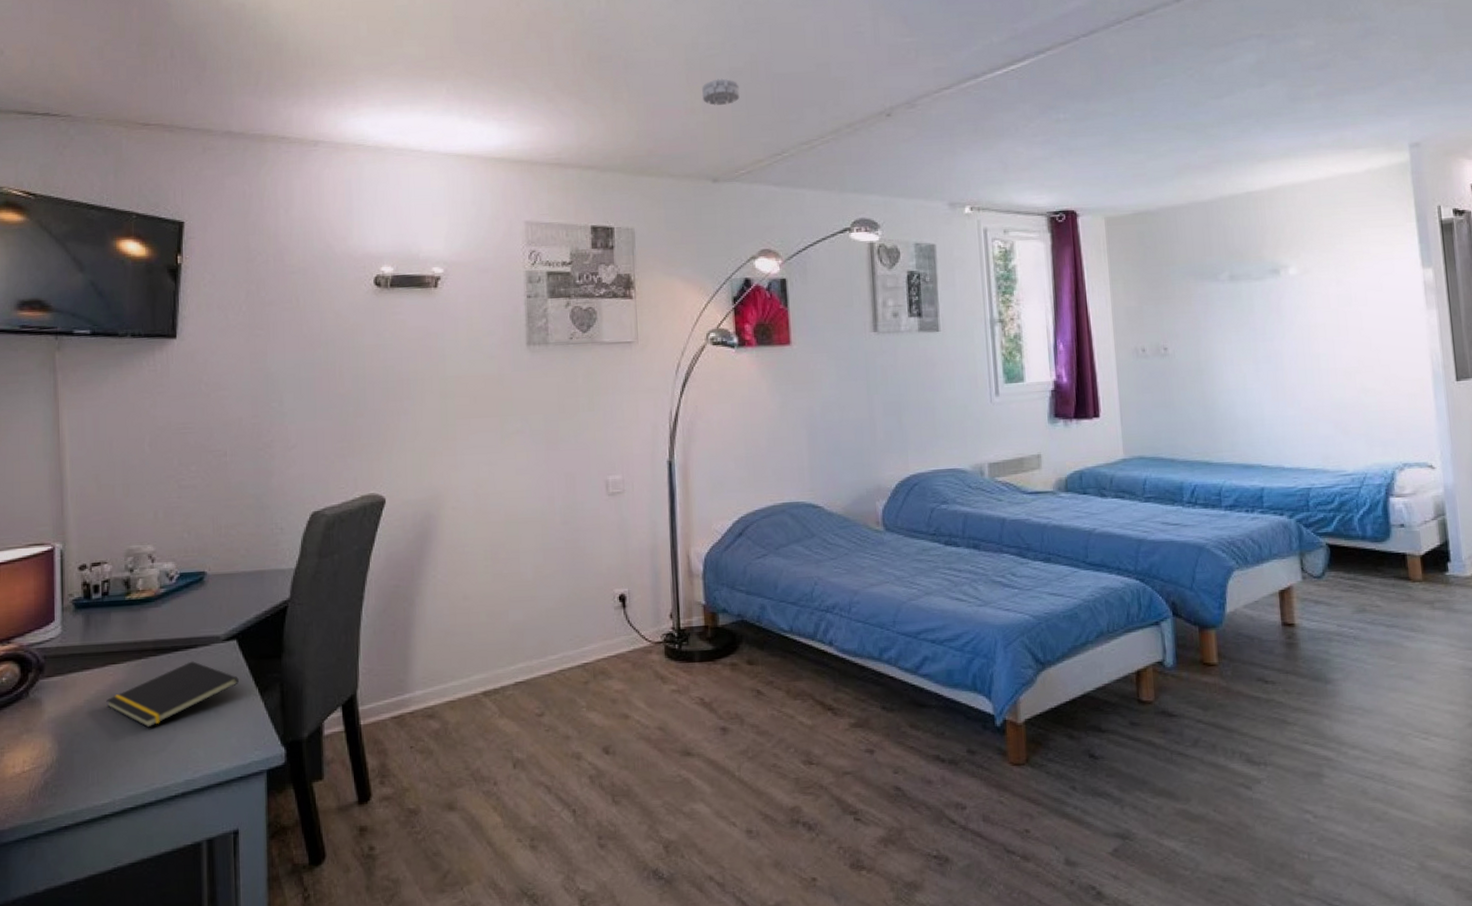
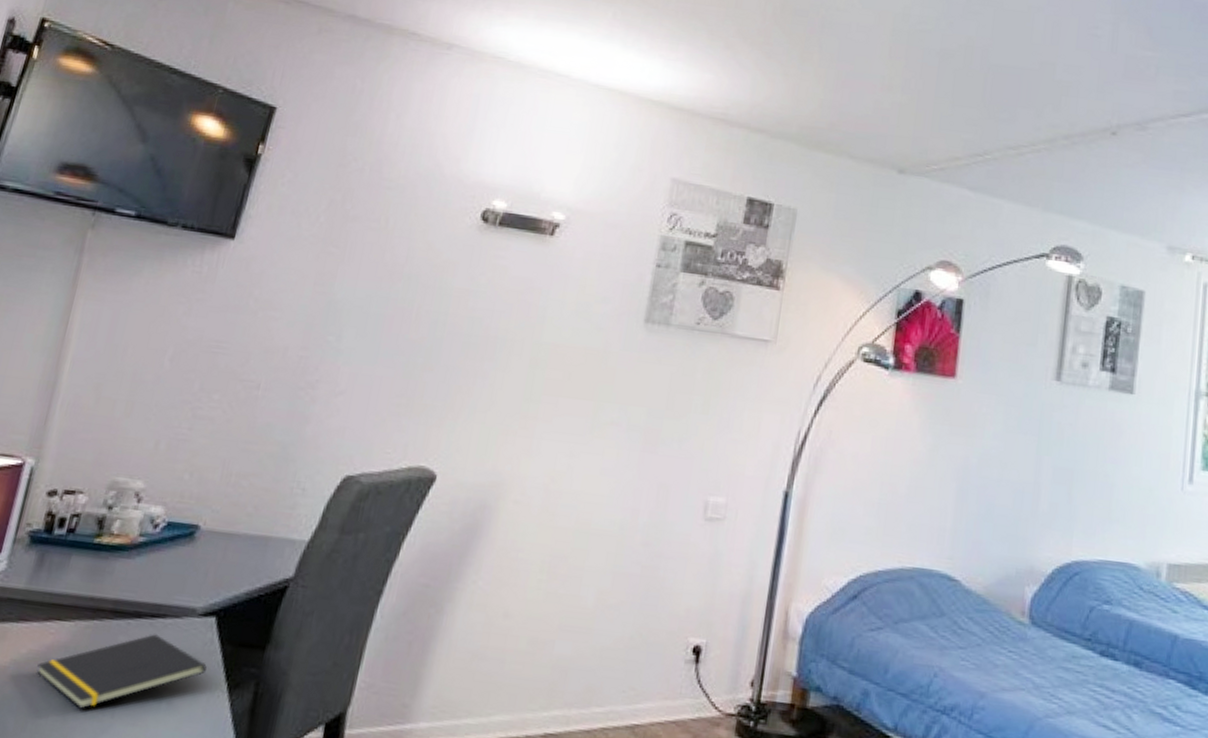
smoke detector: present [701,78,740,106] -> none [903,58,948,89]

